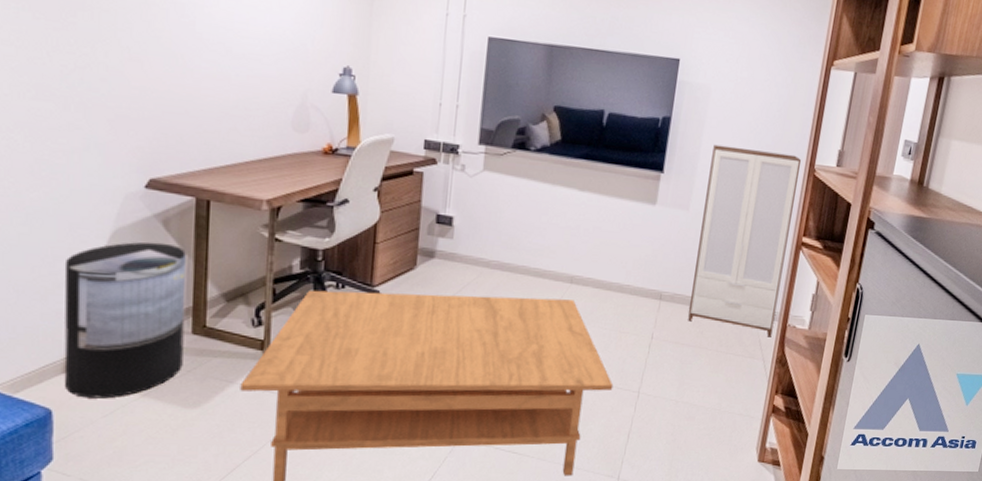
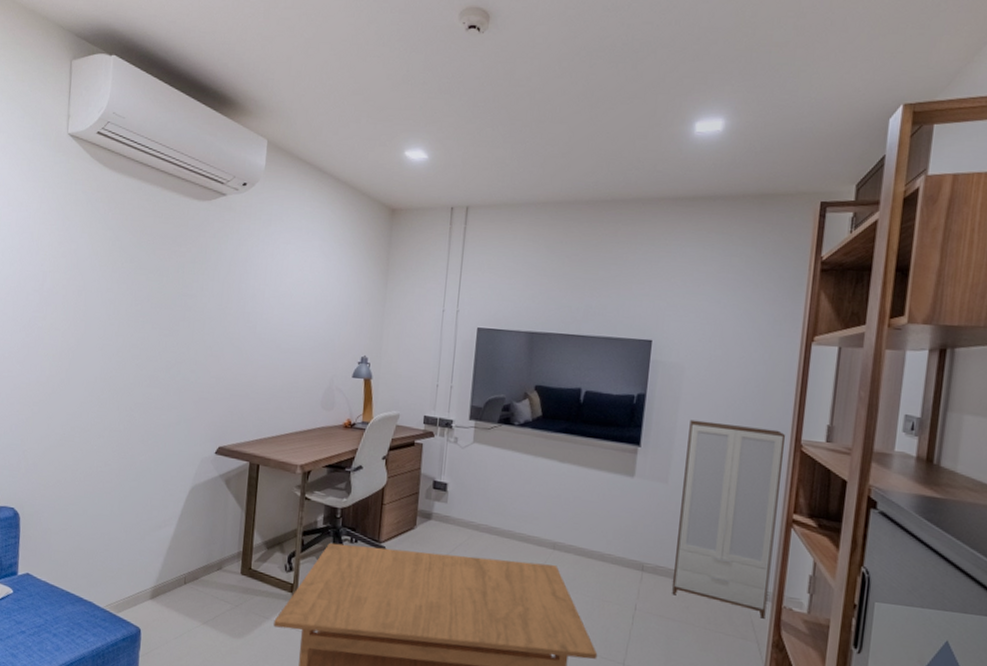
trash can: present [64,241,187,399] -> none [150,496,240,624]

